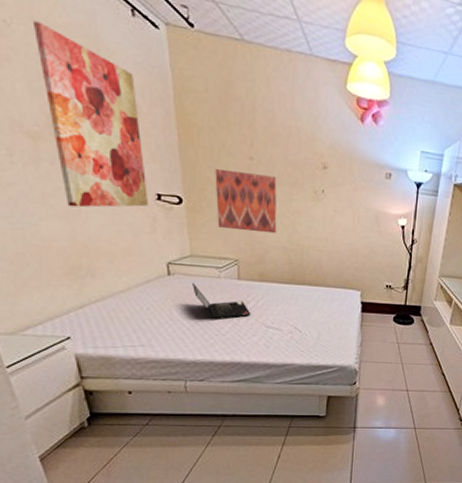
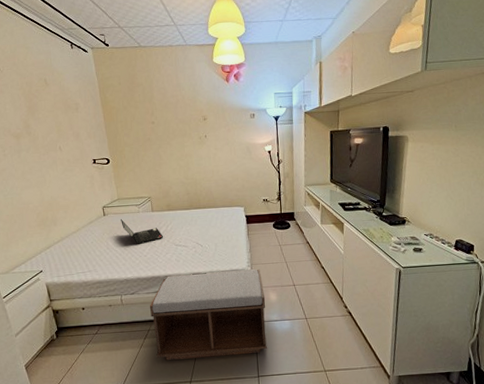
wall art: present [32,20,148,208] -> none [15,65,88,178]
wall art: present [215,168,277,234] -> none [129,132,176,175]
bench: none [223,363,372,462] -> present [149,269,268,360]

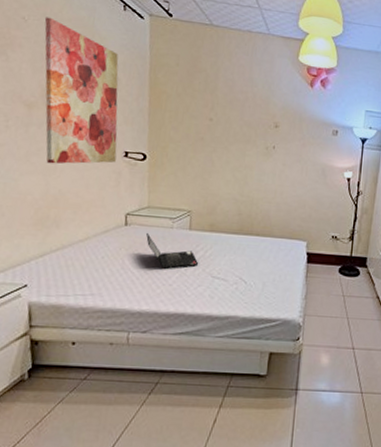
wall art: none [15,65,88,178] -> present [44,17,119,164]
bench: present [149,269,268,360] -> none [161,314,315,431]

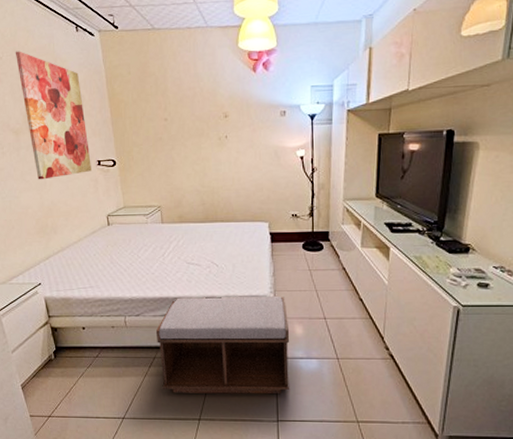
laptop computer: present [146,232,199,269] -> none [127,229,174,260]
bench: none [161,314,315,431] -> present [155,297,290,394]

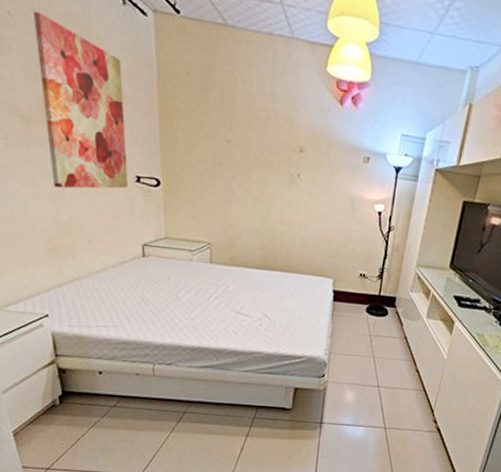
bench: present [155,297,290,394] -> none [189,349,340,459]

